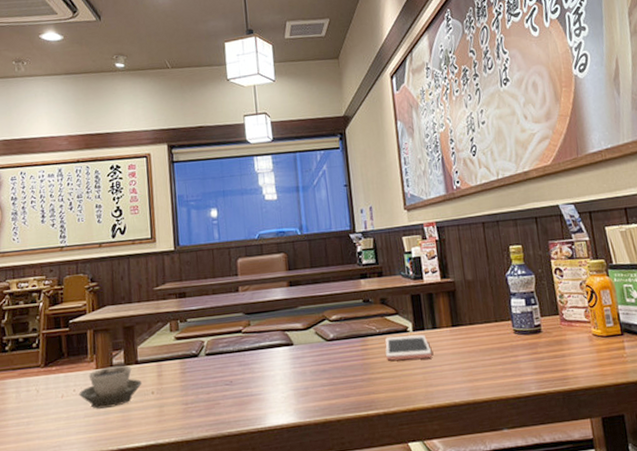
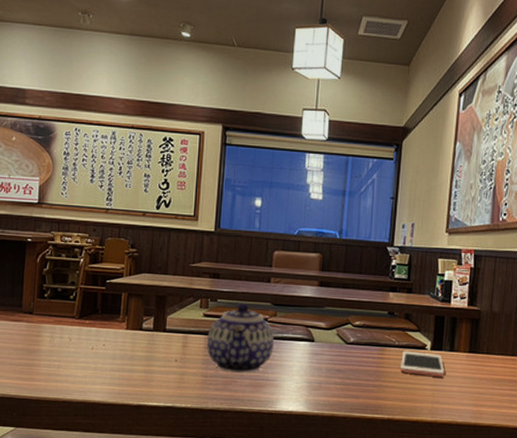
cup: present [79,365,142,409] -> none [108,329,167,367]
teapot: none [182,317,253,395] -> present [207,302,274,373]

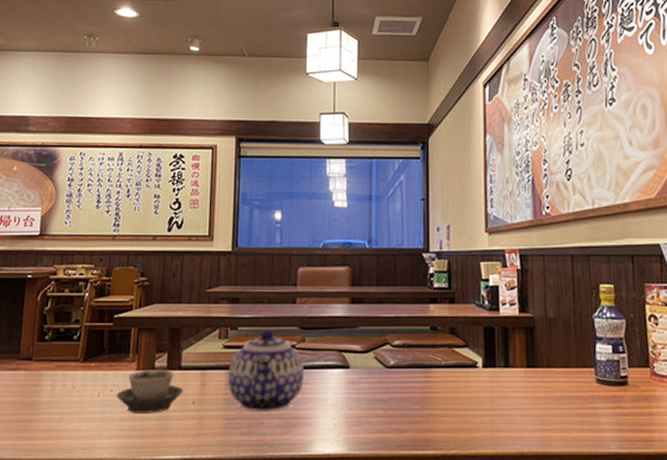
cup: none [108,329,167,367] -> present [116,369,183,413]
cell phone: present [400,351,445,377] -> none [450,371,502,399]

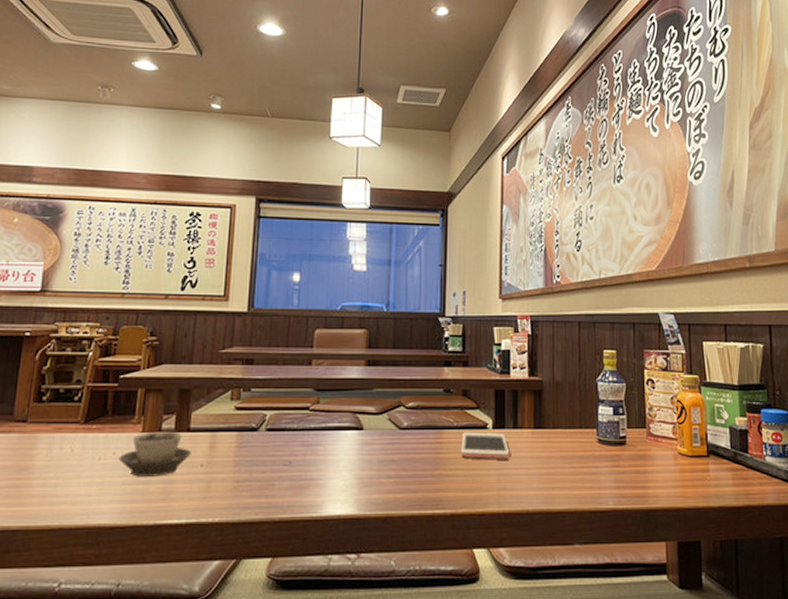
teapot: present [228,328,304,411] -> none [239,390,317,473]
cell phone: none [450,371,502,399] -> present [461,432,510,459]

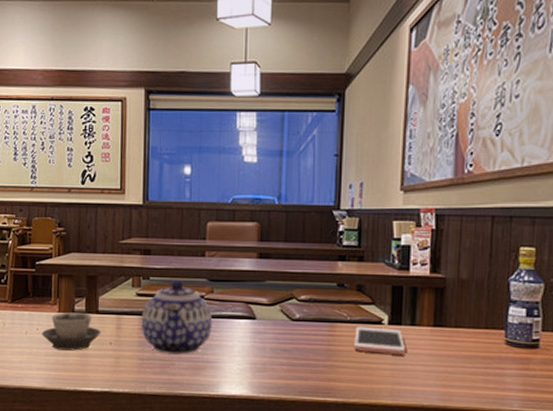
teapot: none [239,390,317,473] -> present [142,279,212,355]

